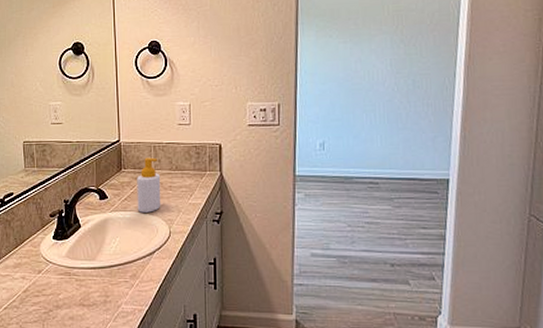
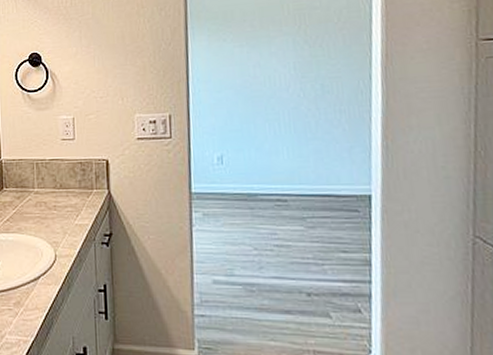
soap bottle: present [137,157,161,213] -> none [19,175,46,235]

